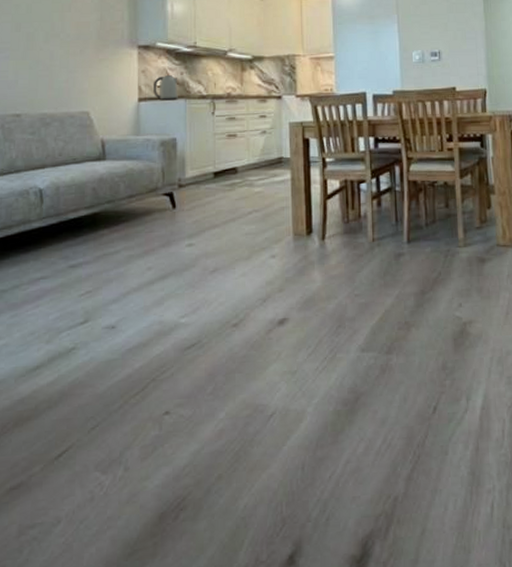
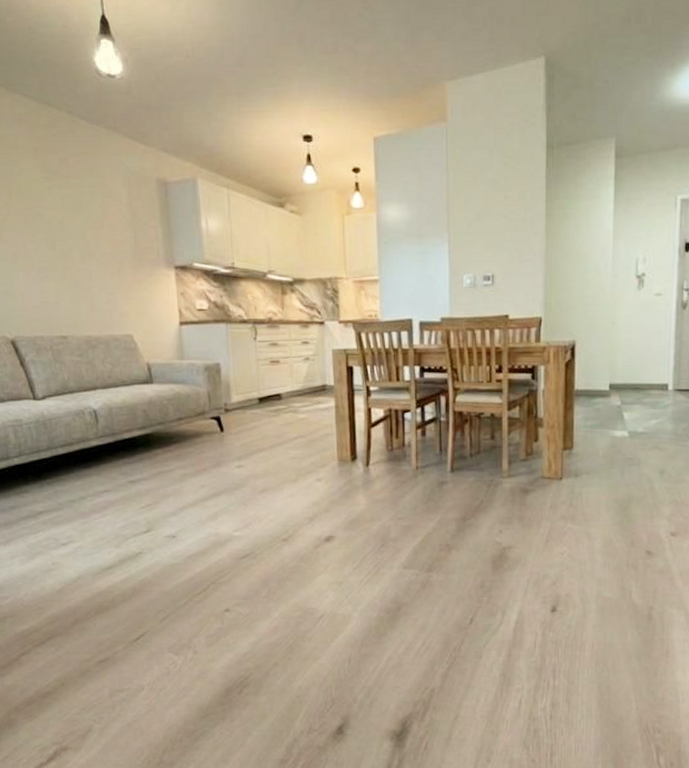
kettle: present [154,75,178,101] -> none [194,298,219,325]

